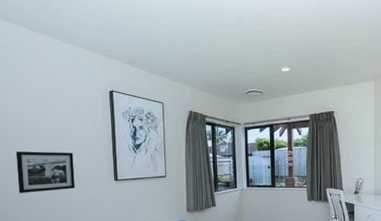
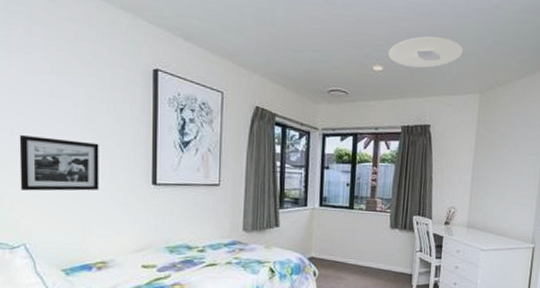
ceiling light: none [293,37,356,65] -> present [388,36,463,68]

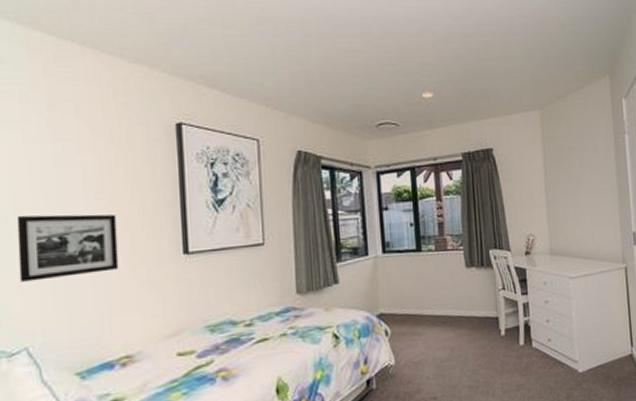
ceiling light: present [388,36,463,68] -> none [437,56,515,90]

